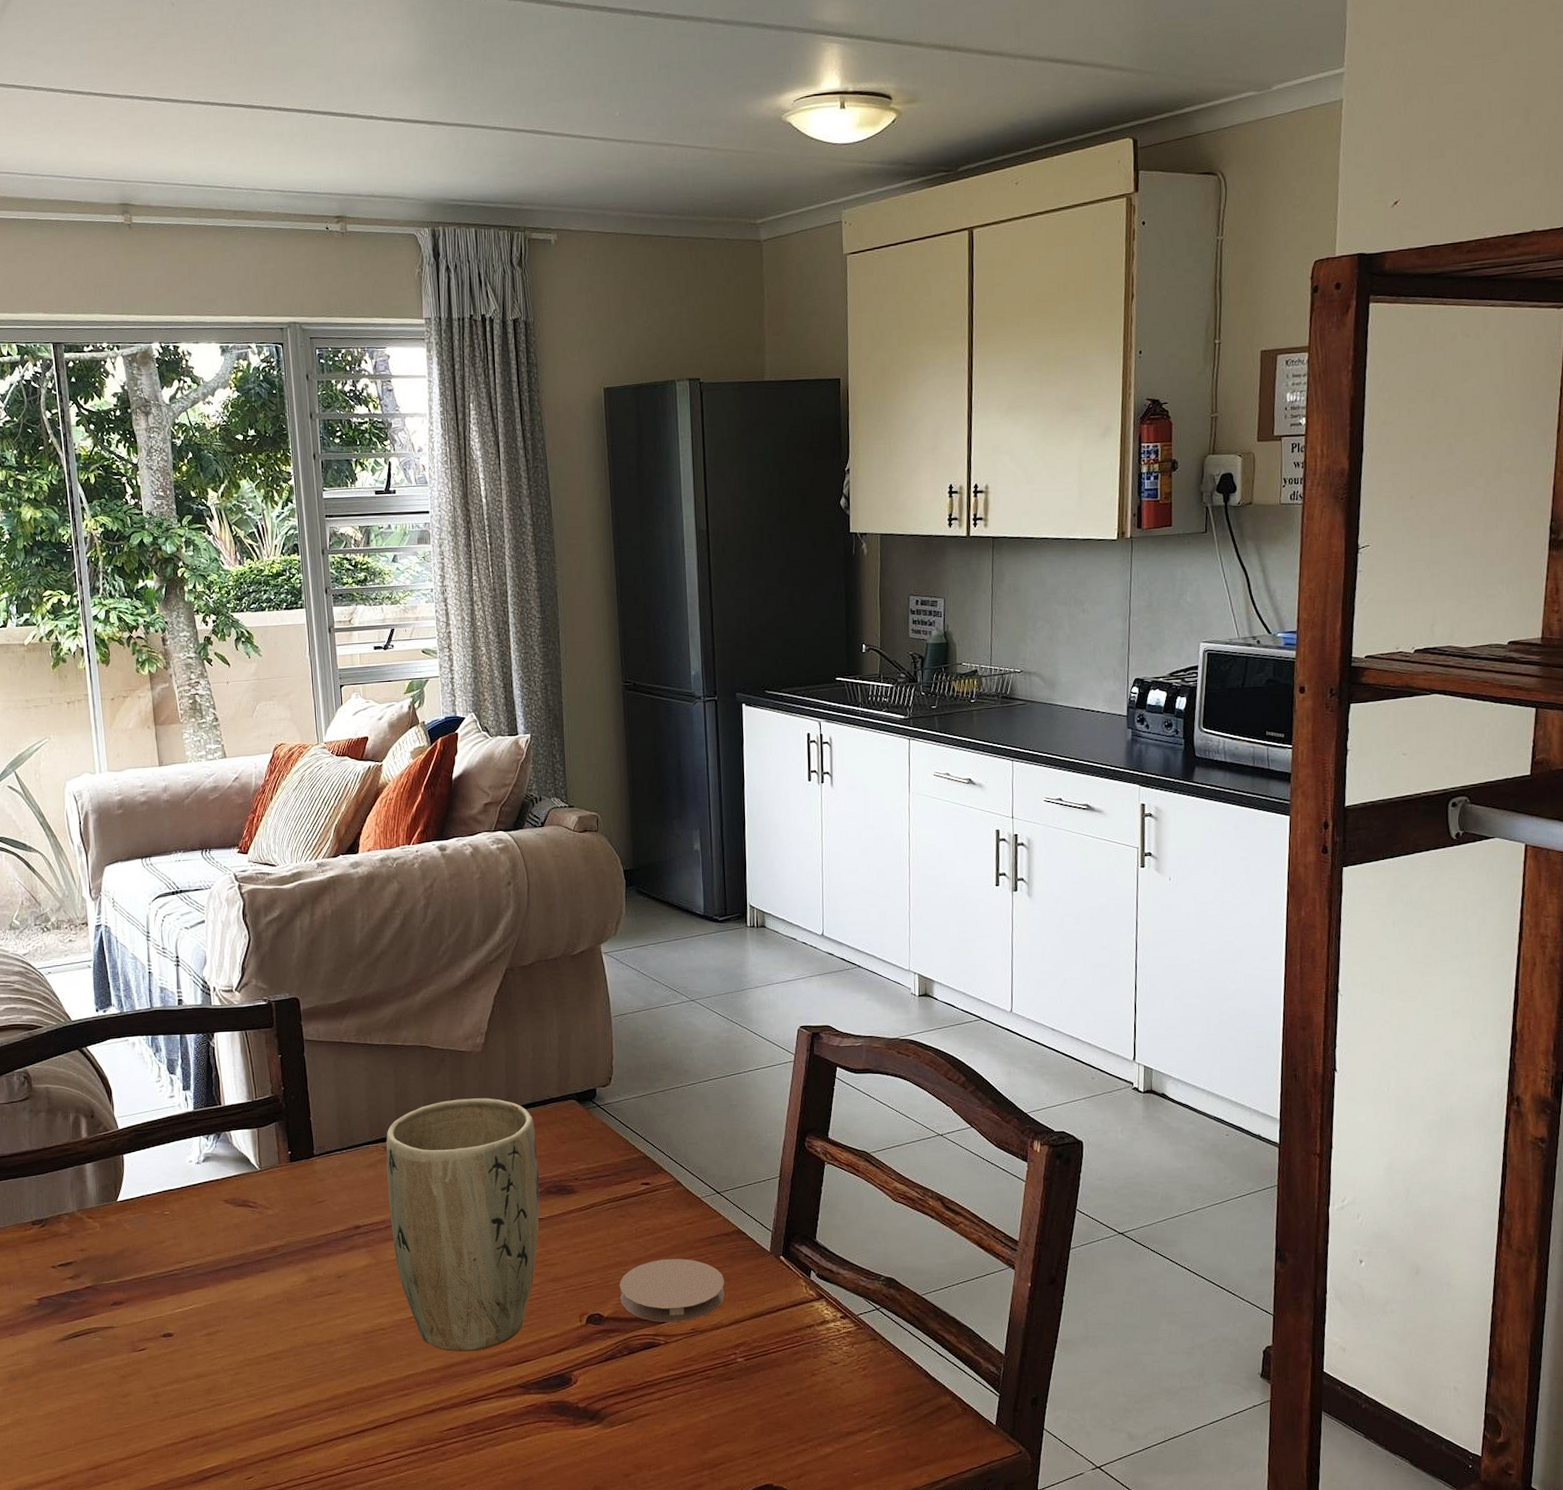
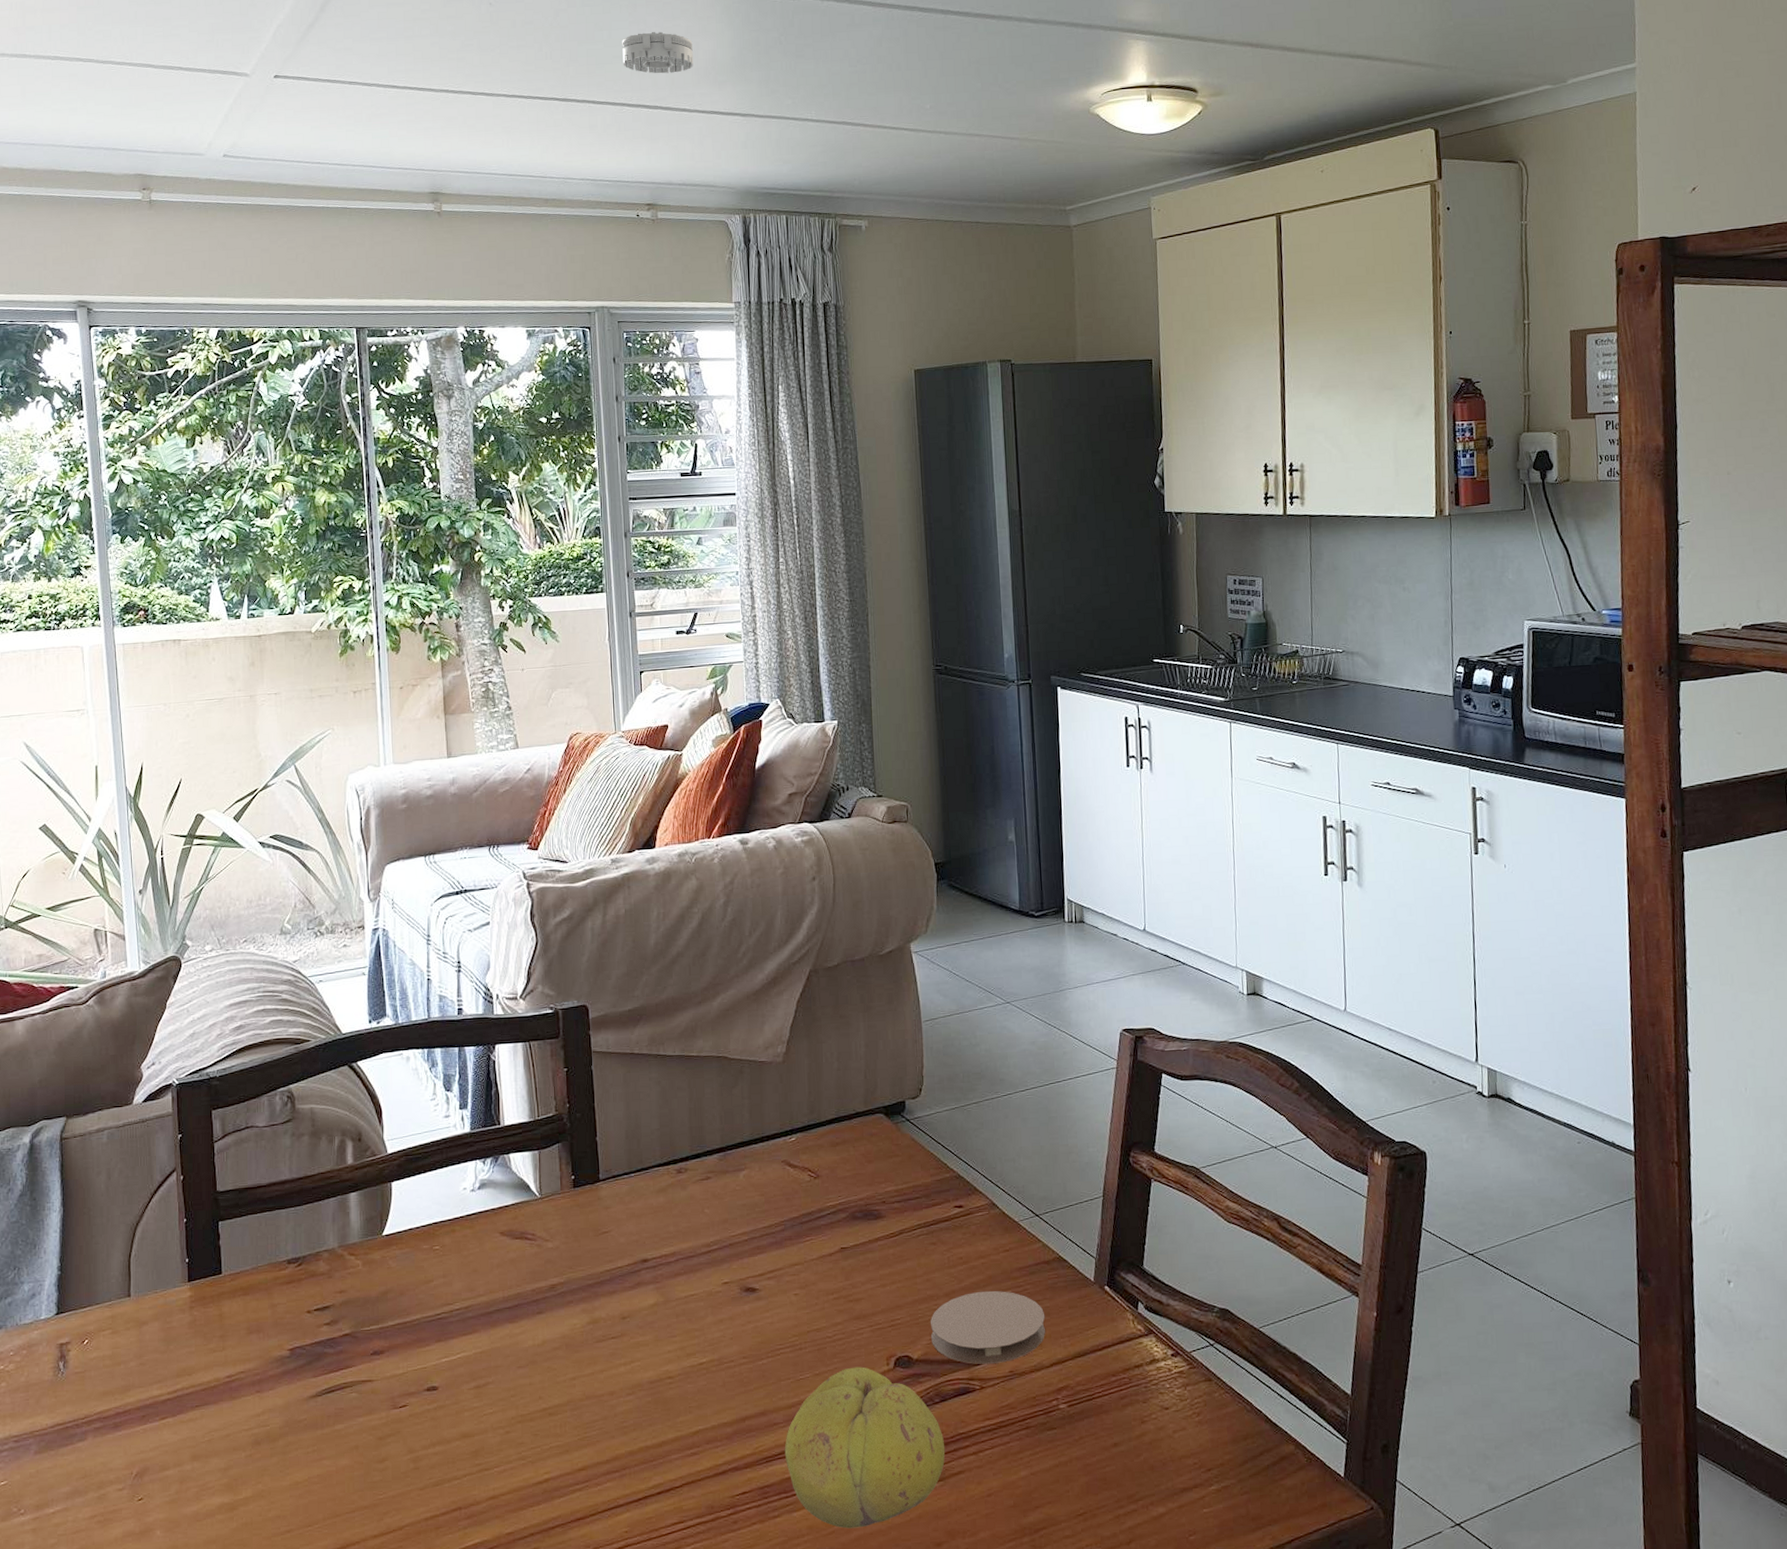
smoke detector: none [306,34,380,79] -> present [622,31,693,74]
plant pot: present [386,1098,540,1352] -> none [677,1113,844,1403]
fruit: none [487,1323,633,1461] -> present [784,1367,946,1529]

